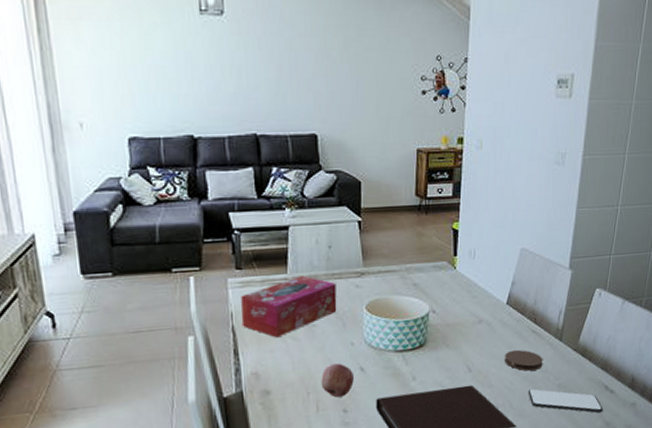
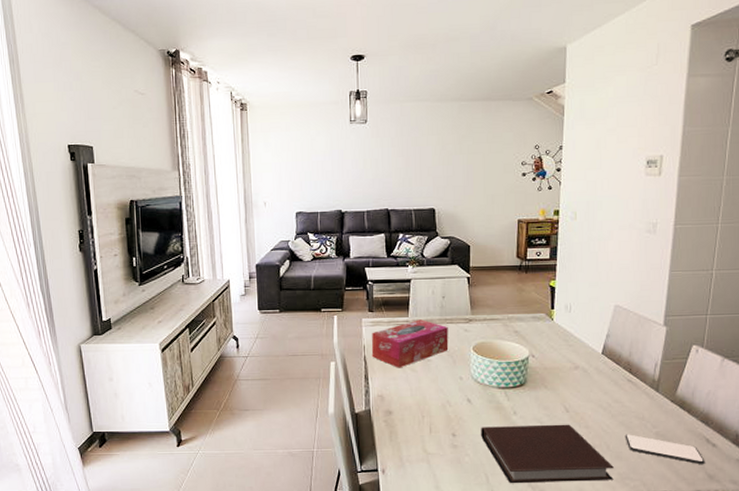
fruit: present [321,363,354,398] -> none [434,393,462,423]
coaster: present [505,349,543,371] -> none [601,396,640,417]

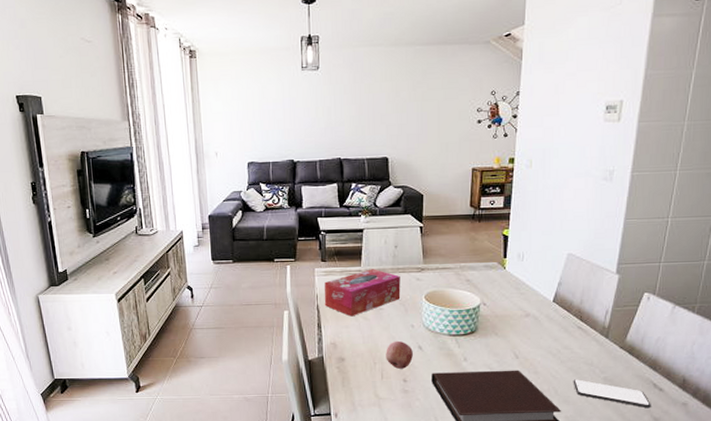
fruit: none [434,393,462,423] -> present [386,340,413,369]

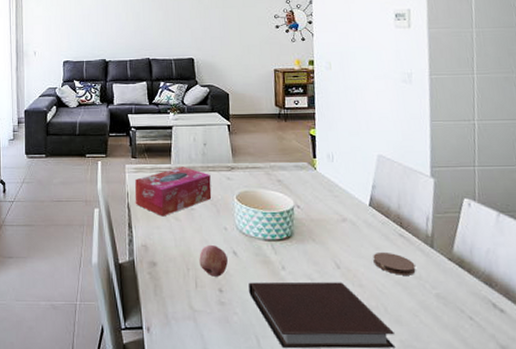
coaster: none [550,342,589,363] -> present [373,251,416,275]
smartphone: present [573,379,651,409] -> none [402,295,495,334]

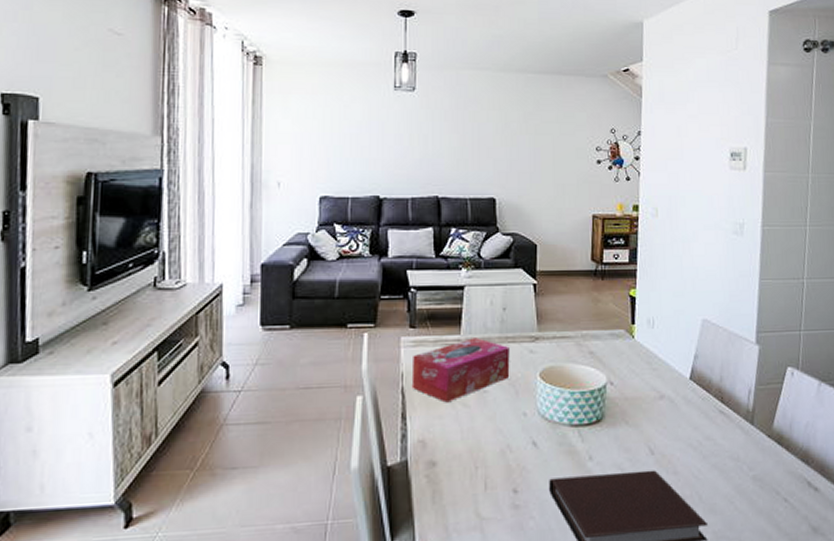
fruit: present [199,244,228,277] -> none [491,434,525,475]
coaster: present [373,251,416,275] -> none [690,431,734,458]

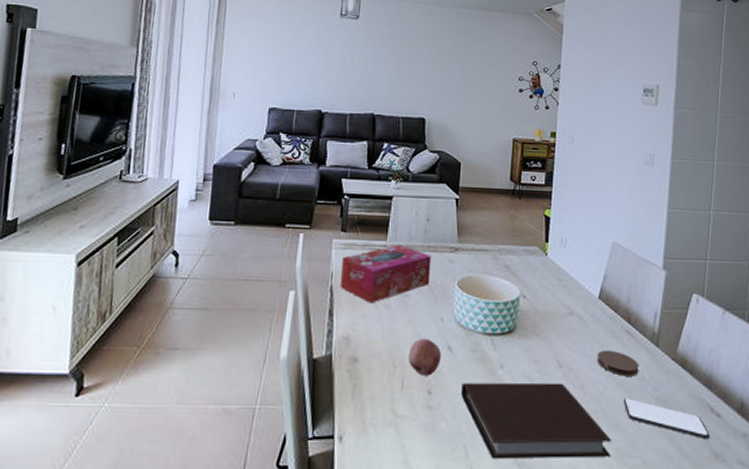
fruit: none [491,434,525,475] -> present [408,337,441,376]
coaster: none [690,431,734,458] -> present [597,349,639,376]
smartphone: none [718,479,808,515] -> present [623,398,710,440]

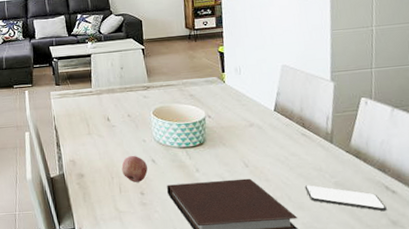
tissue box: present [339,245,431,303] -> none [60,89,131,135]
coaster: present [597,349,639,376] -> none [278,149,317,169]

